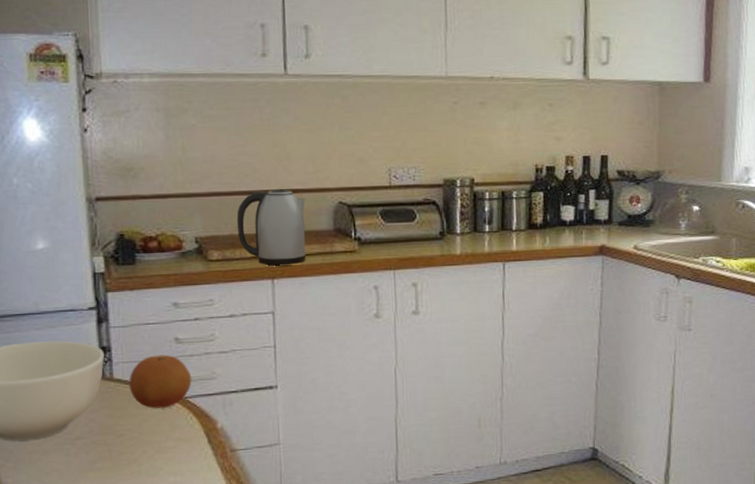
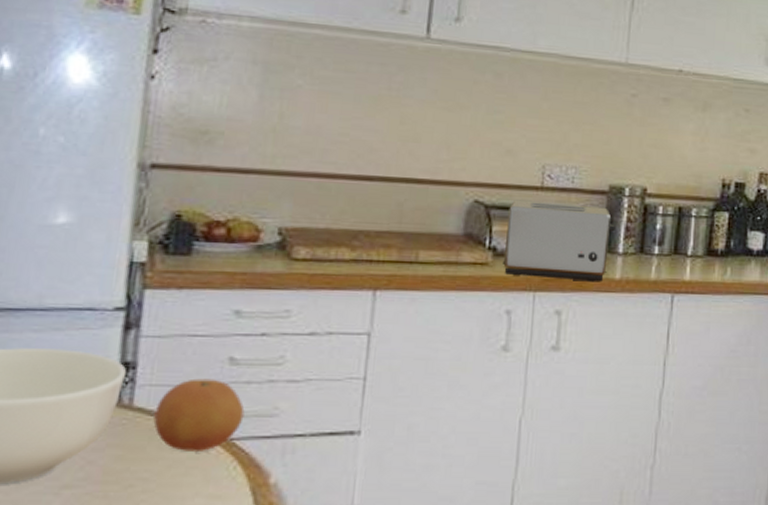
kettle: present [236,188,307,266] -> none [336,175,432,274]
toaster: none [366,197,452,259] -> present [503,199,615,282]

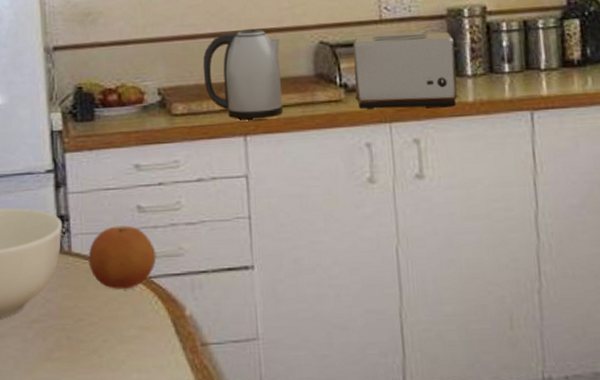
kettle: none [336,175,432,274] -> present [202,28,284,120]

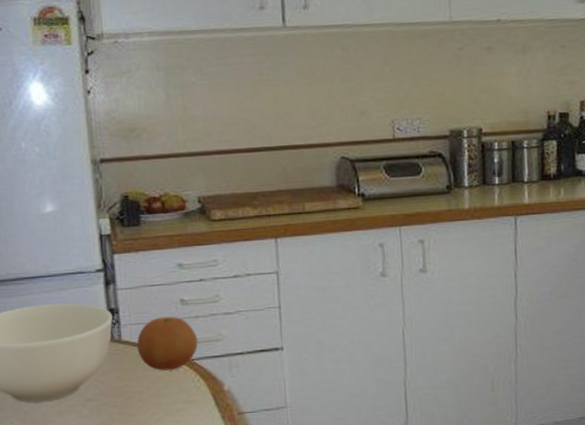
kettle: present [202,28,284,120] -> none [238,144,310,225]
toaster: present [353,31,460,110] -> none [370,149,459,216]

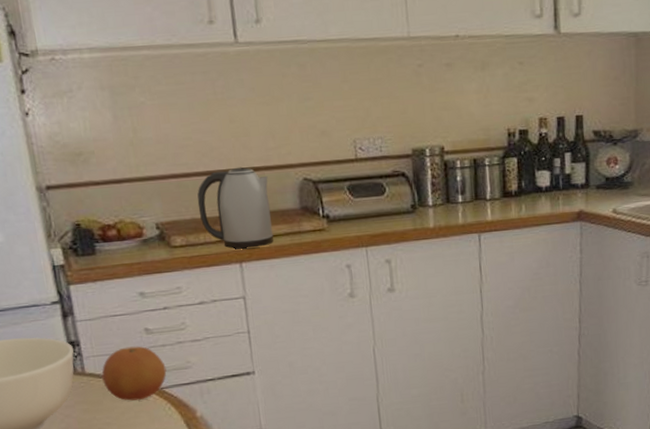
kettle: none [238,144,310,225] -> present [197,166,274,249]

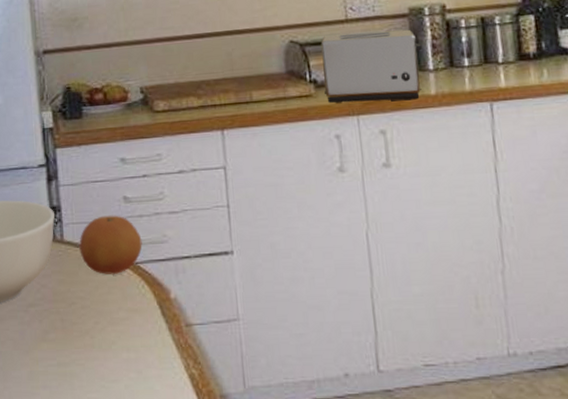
kettle: present [197,166,274,249] -> none [181,29,258,116]
toaster: none [333,168,423,237] -> present [321,29,422,104]

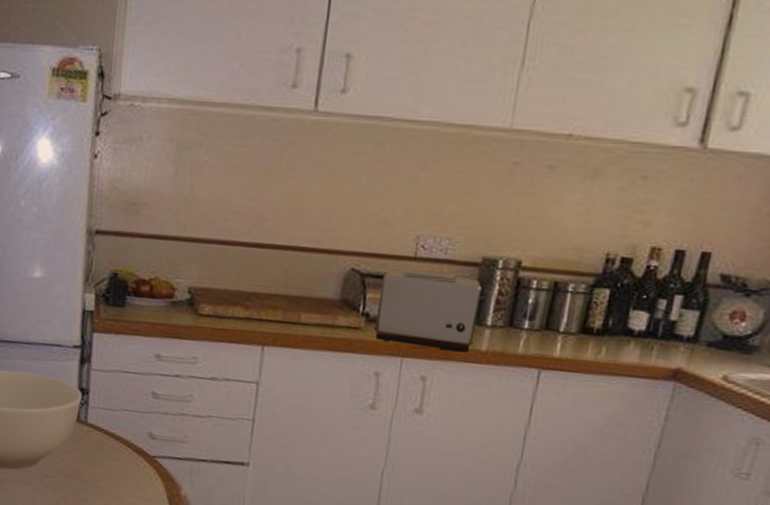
fruit: present [79,215,143,275] -> none [101,406,163,464]

